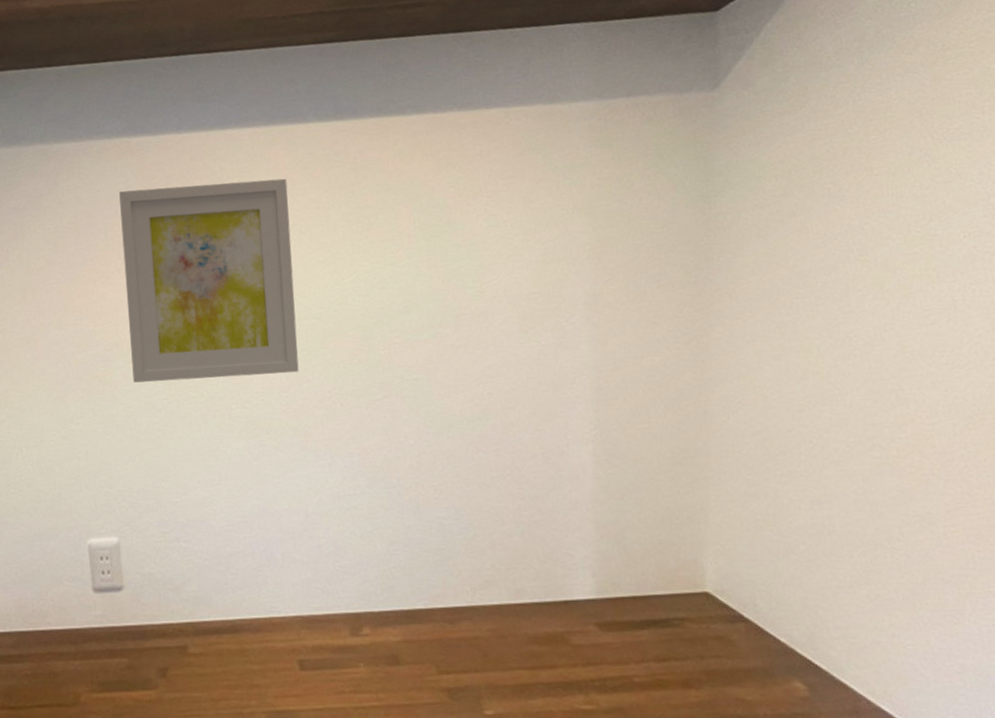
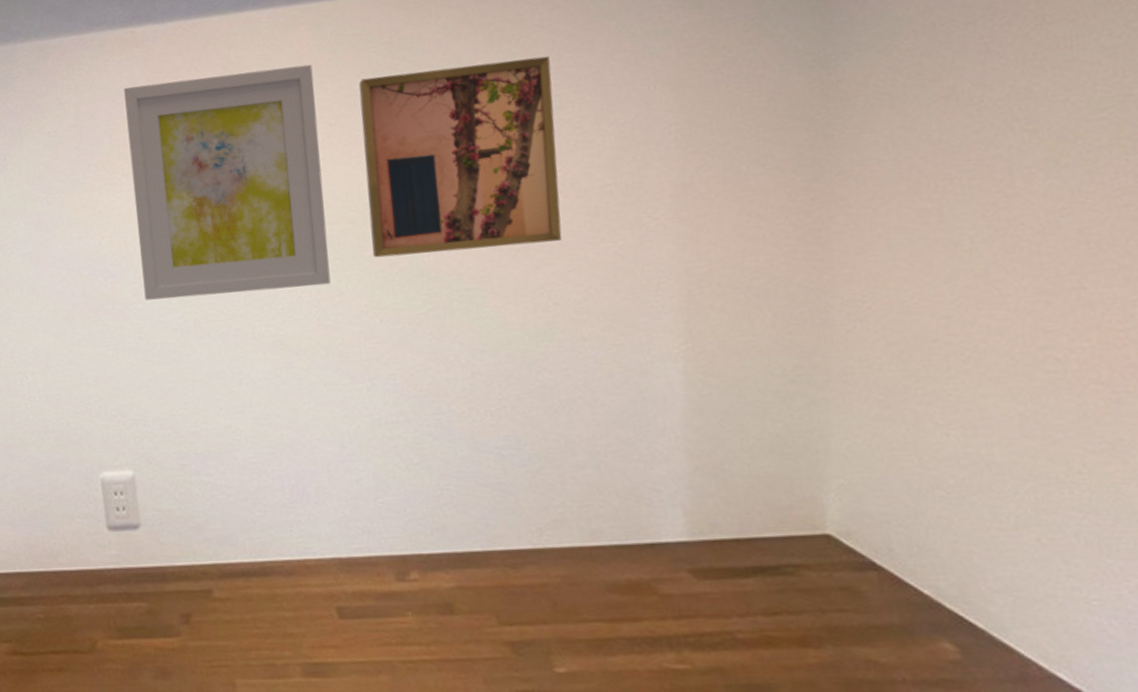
wall art: none [326,181,496,350] -> present [358,55,562,258]

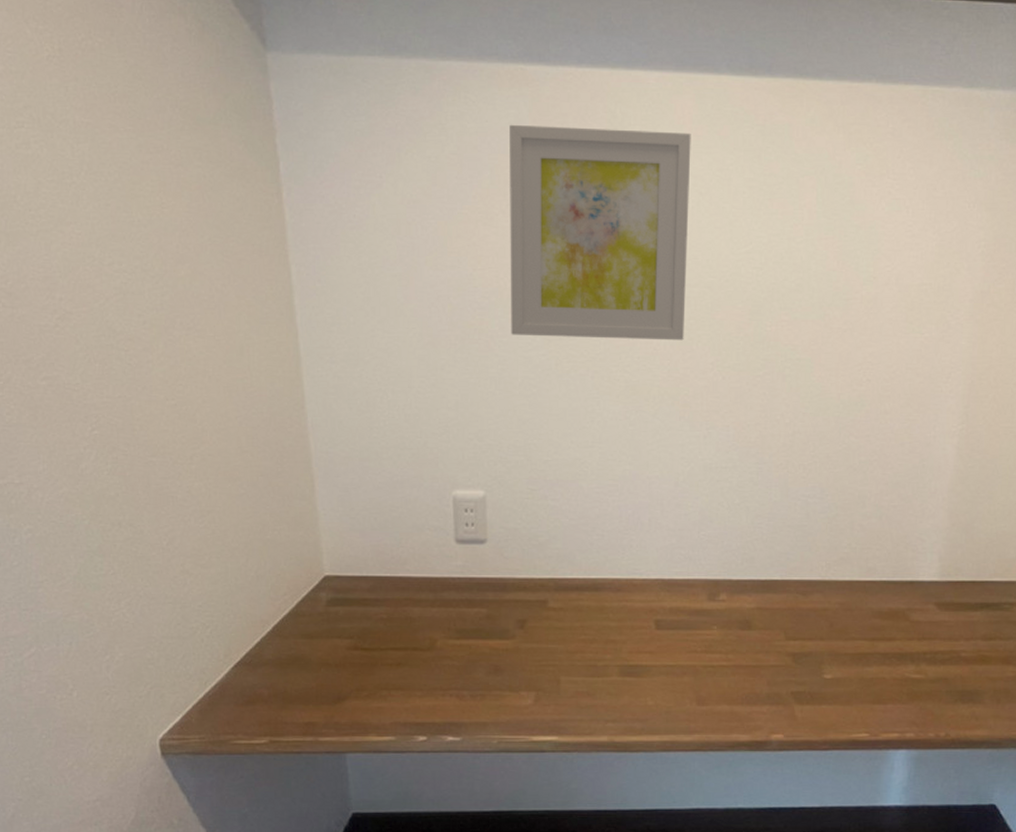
wall art: present [358,55,562,258] -> none [723,155,895,326]

